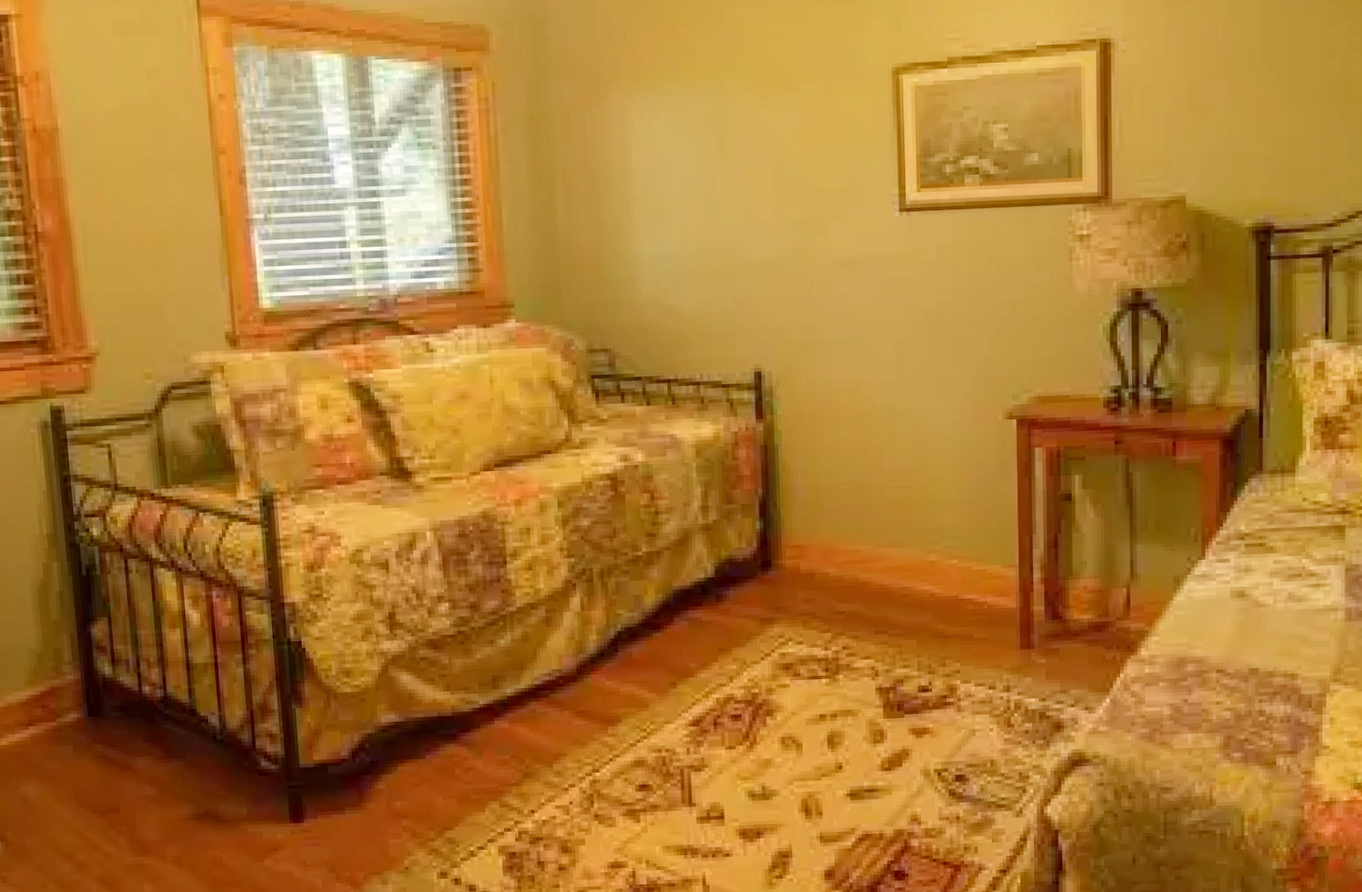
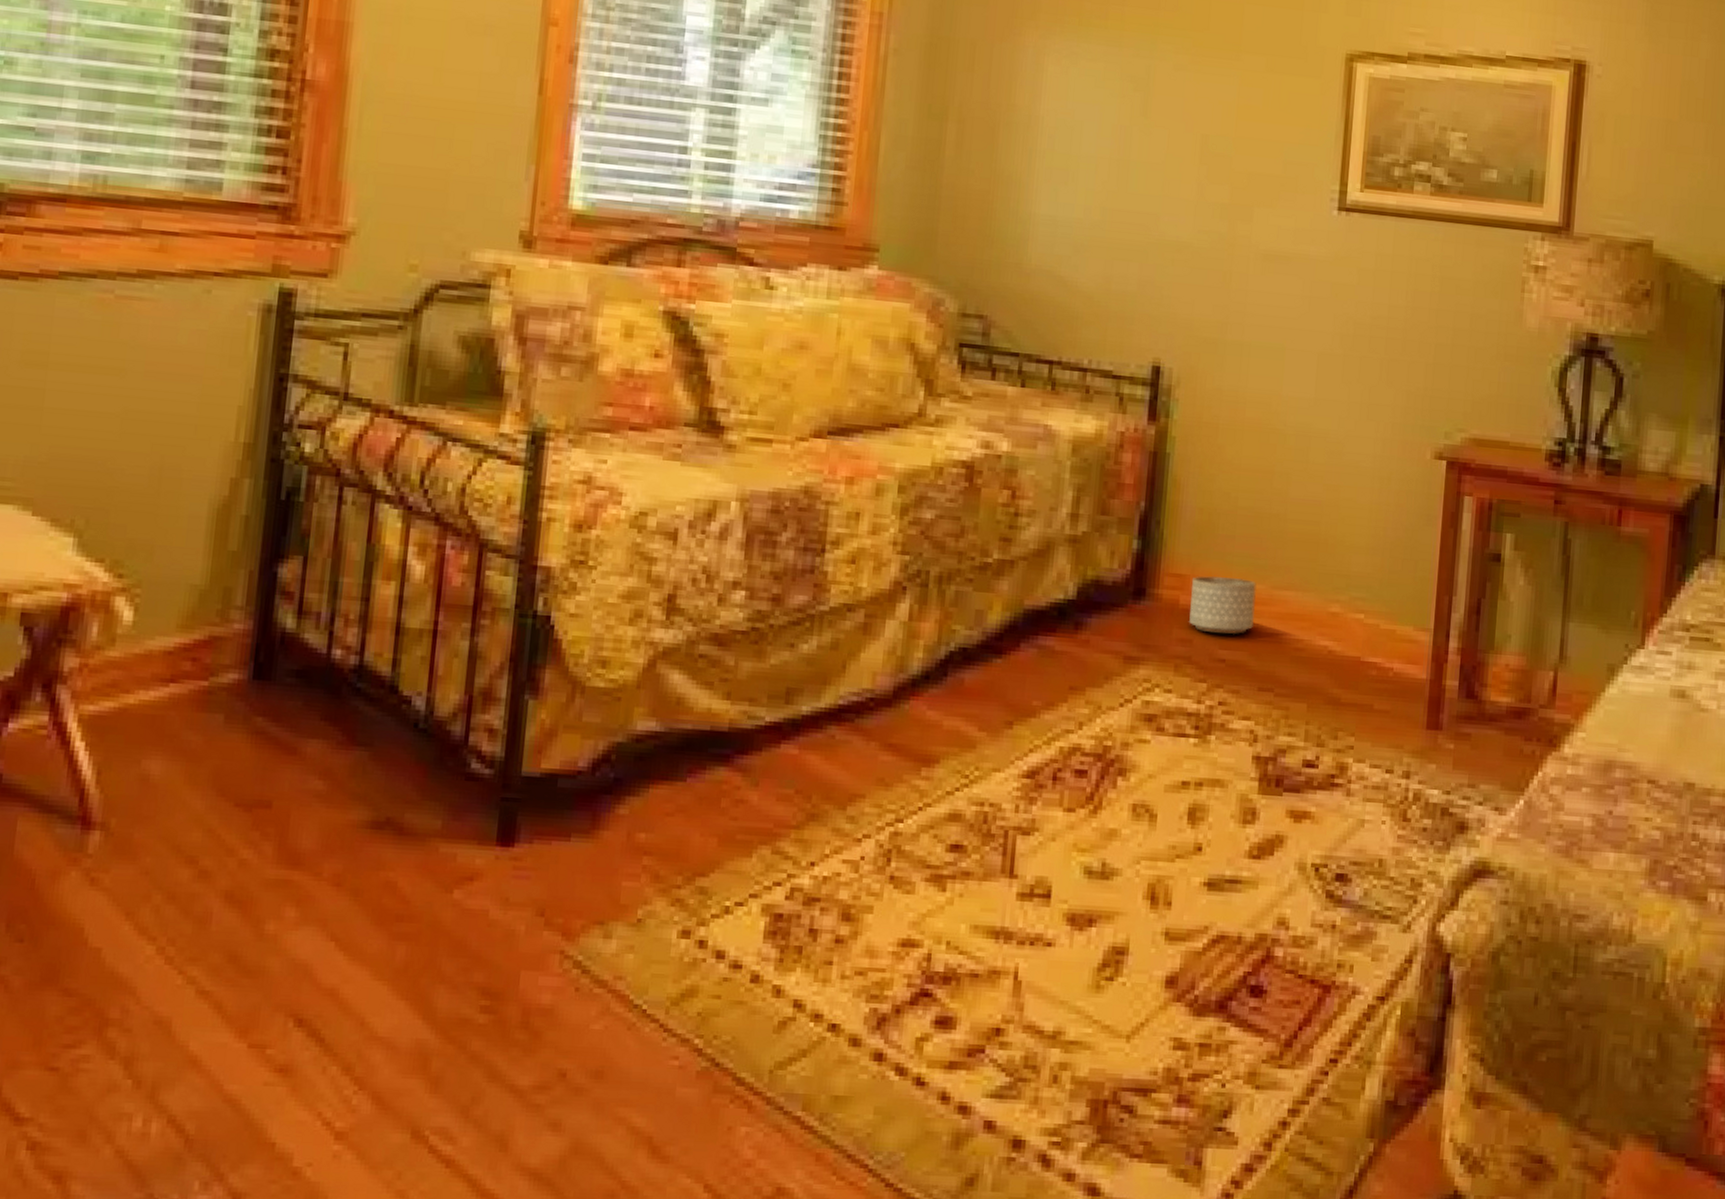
planter: none [808,542,866,591] -> present [1188,576,1257,634]

